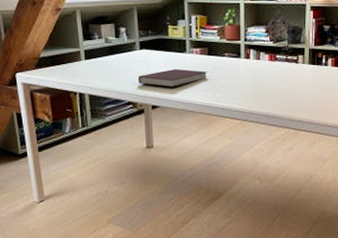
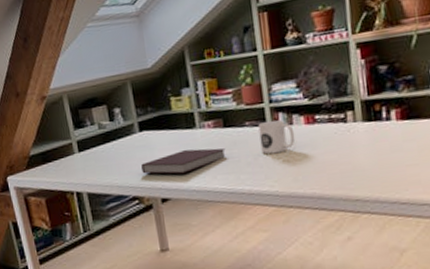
mug: none [234,54,260,80] -> present [258,120,295,154]

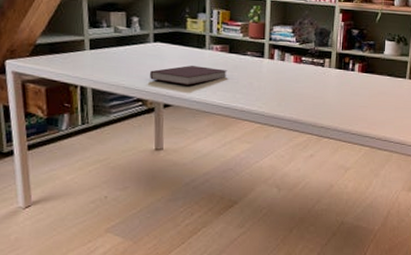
mug: present [258,120,295,154] -> none [257,54,285,82]

